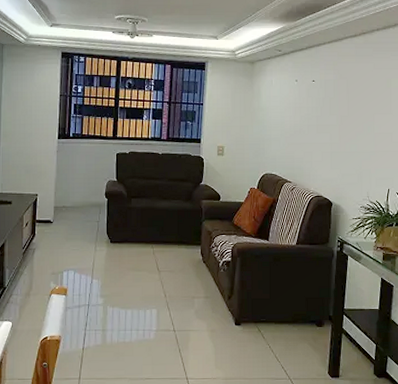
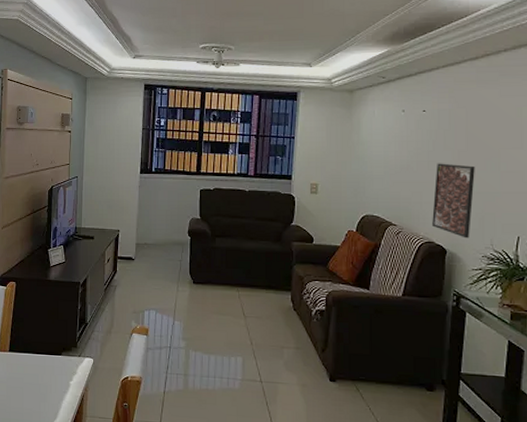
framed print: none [320,127,355,192] -> present [432,163,475,239]

